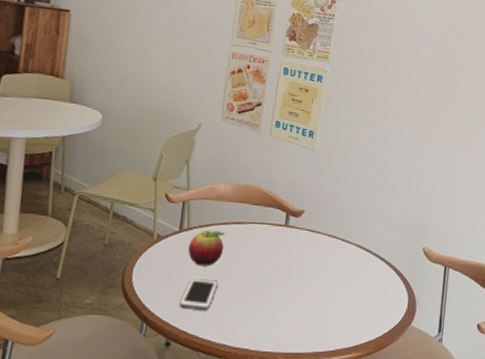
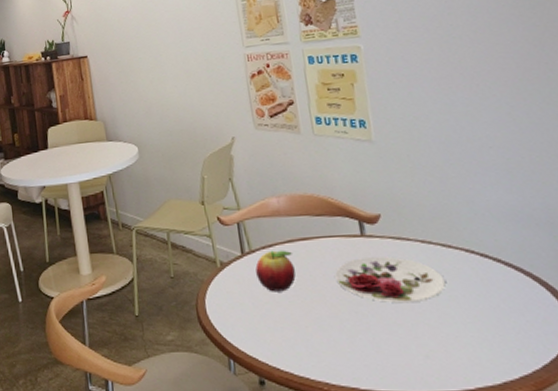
cell phone: present [179,278,218,310] -> none [262,306,300,343]
plate: none [255,244,337,283] -> present [335,256,446,303]

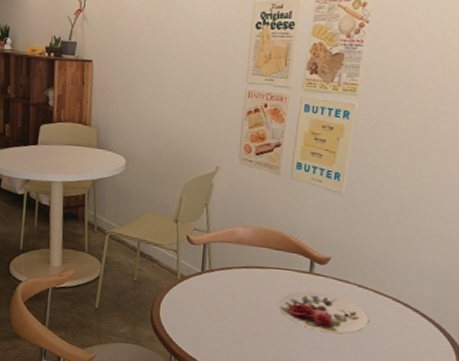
fruit: present [255,250,296,292] -> none [210,272,247,308]

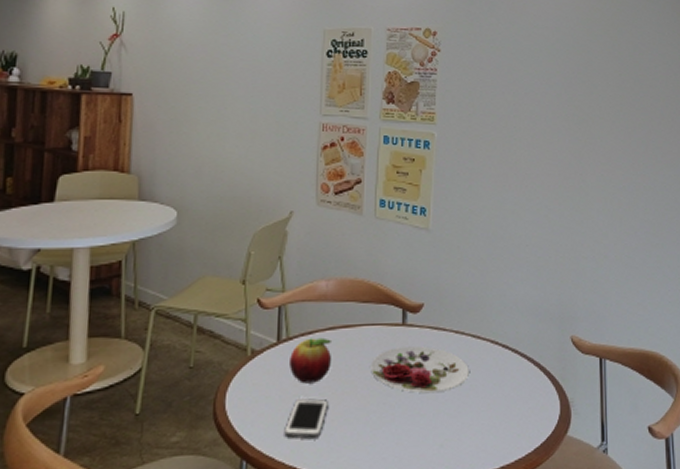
cell phone: none [204,318,241,350] -> present [284,398,328,439]
fruit: none [210,272,247,308] -> present [290,337,333,384]

